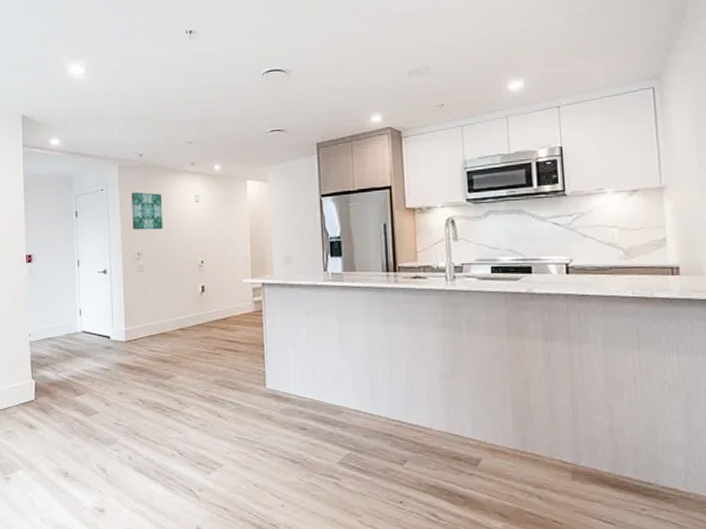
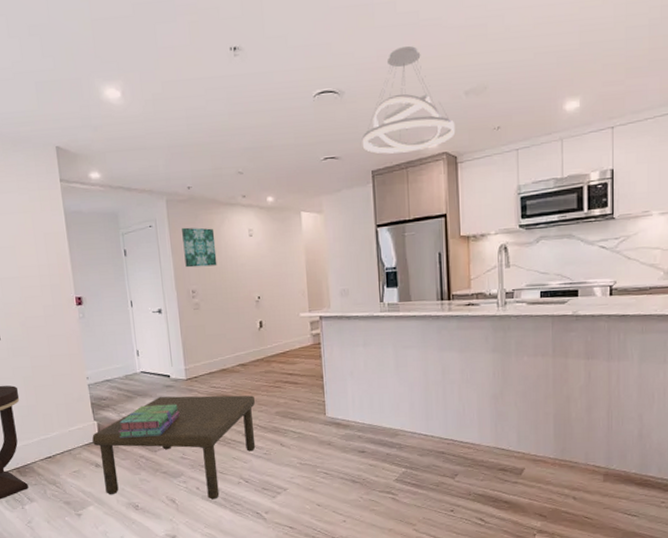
coffee table: none [29,357,194,472] -> present [92,395,256,500]
stack of books: none [55,366,117,399] -> present [118,404,180,438]
pendant light: none [307,31,400,128] -> present [362,46,456,154]

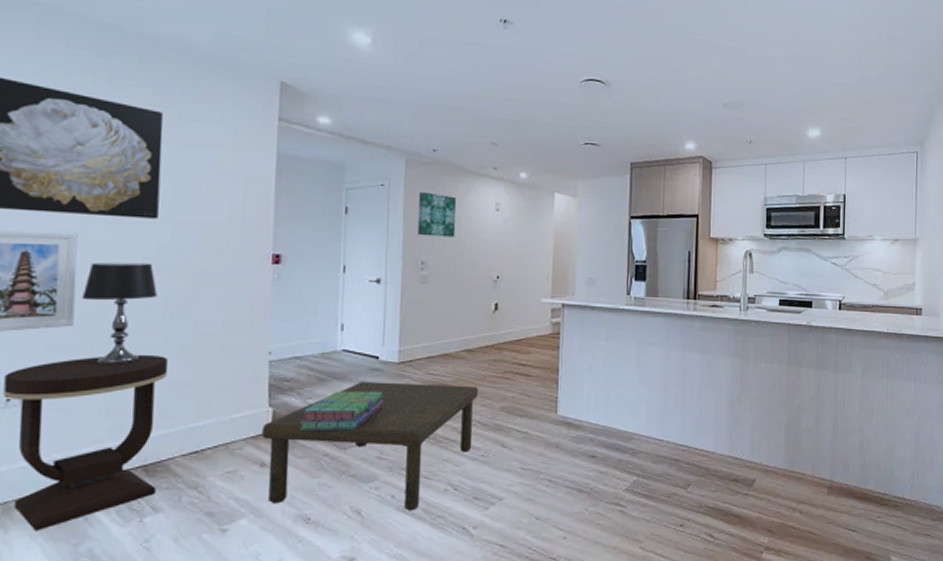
pendant light: present [362,46,456,154] -> none [623,53,713,151]

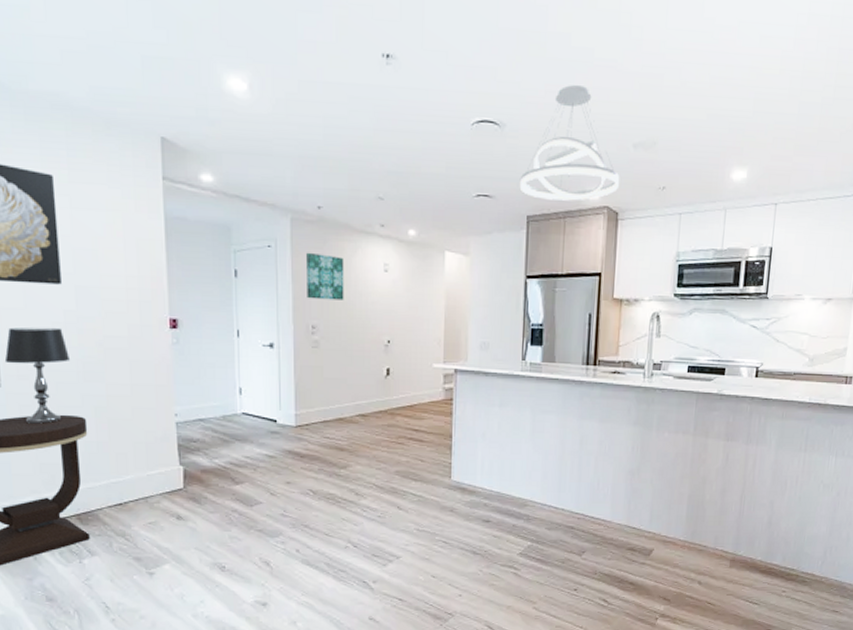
coffee table: present [262,381,479,511] -> none [176,443,374,564]
stack of books: present [299,391,384,431] -> none [208,452,284,489]
pendant light: none [623,53,713,151] -> present [519,85,620,201]

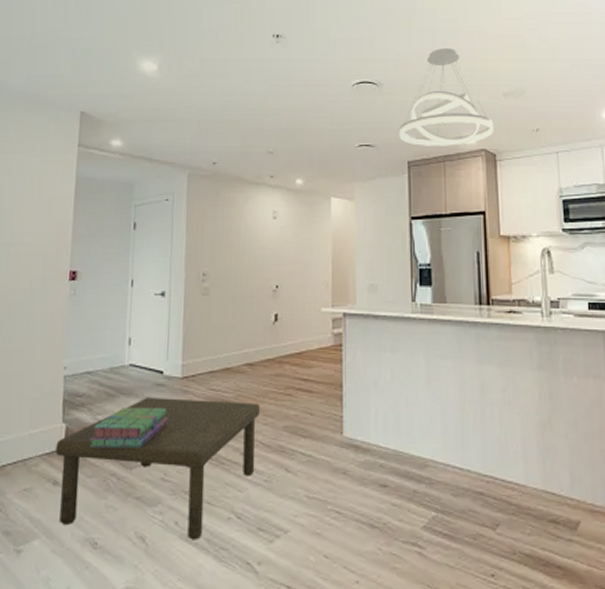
coffee table: none [176,443,374,564] -> present [55,396,261,540]
stack of books: none [208,452,284,489] -> present [89,407,168,448]
wall art: present [306,252,344,300] -> none [199,204,236,248]

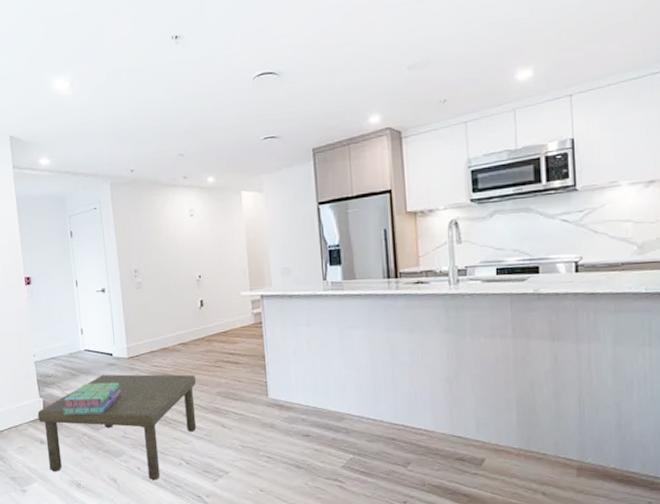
pendant light: present [399,48,494,146] -> none [302,24,399,132]

